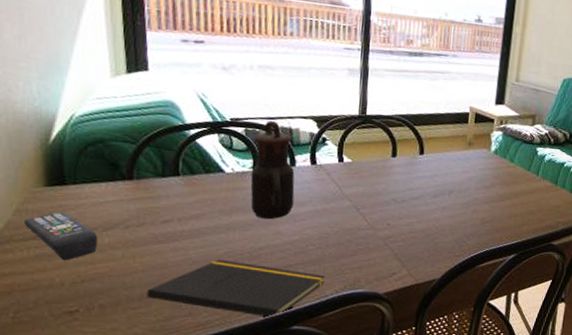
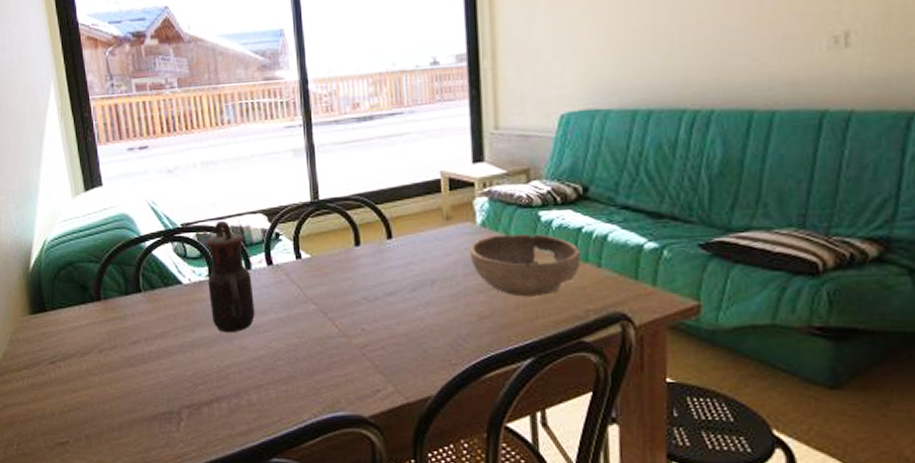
remote control: present [23,212,98,261] -> none [16,339,78,389]
notepad: present [146,259,326,318] -> none [125,381,300,448]
bowl: none [482,161,561,210] -> present [470,234,581,297]

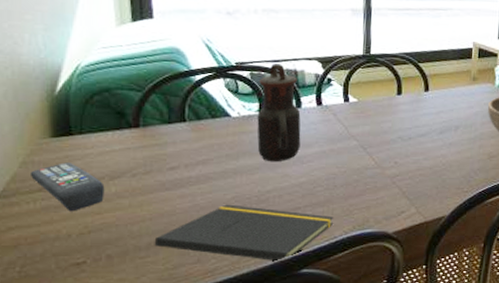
remote control: none [16,339,78,389] -> present [29,162,105,212]
notepad: none [125,381,300,448] -> present [154,204,334,262]

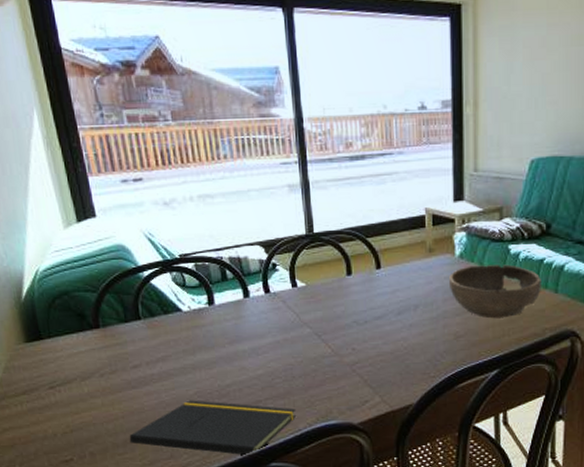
remote control: present [29,162,105,212] -> none [13,366,80,412]
teapot: present [257,63,301,162] -> none [204,252,254,356]

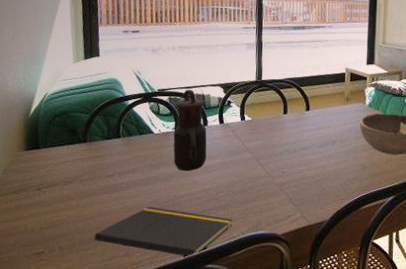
teapot: none [204,252,254,356] -> present [173,90,207,172]

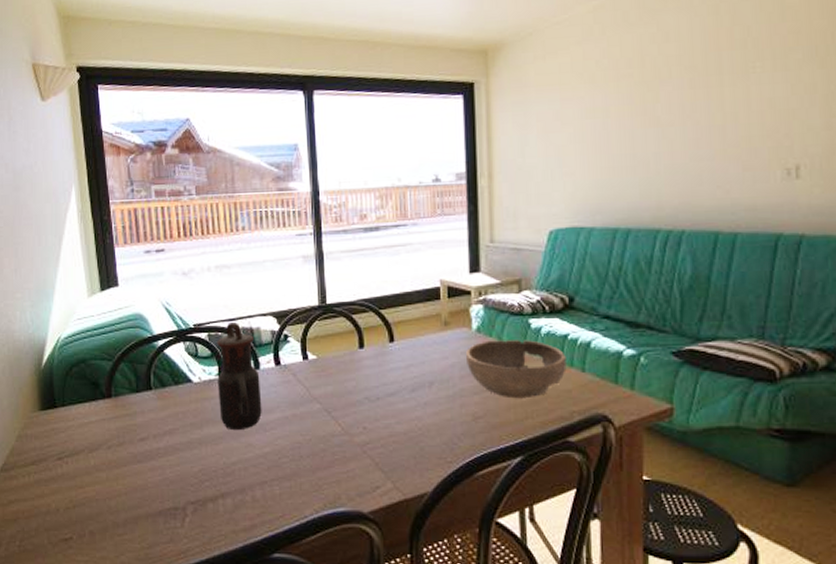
notepad: present [94,206,233,257] -> none [130,478,303,544]

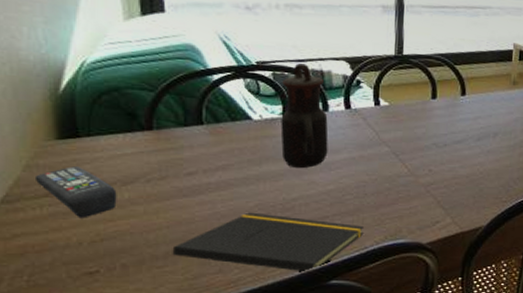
remote control: none [24,435,85,485] -> present [34,166,117,218]
notepad: none [130,478,303,544] -> present [172,212,365,272]

